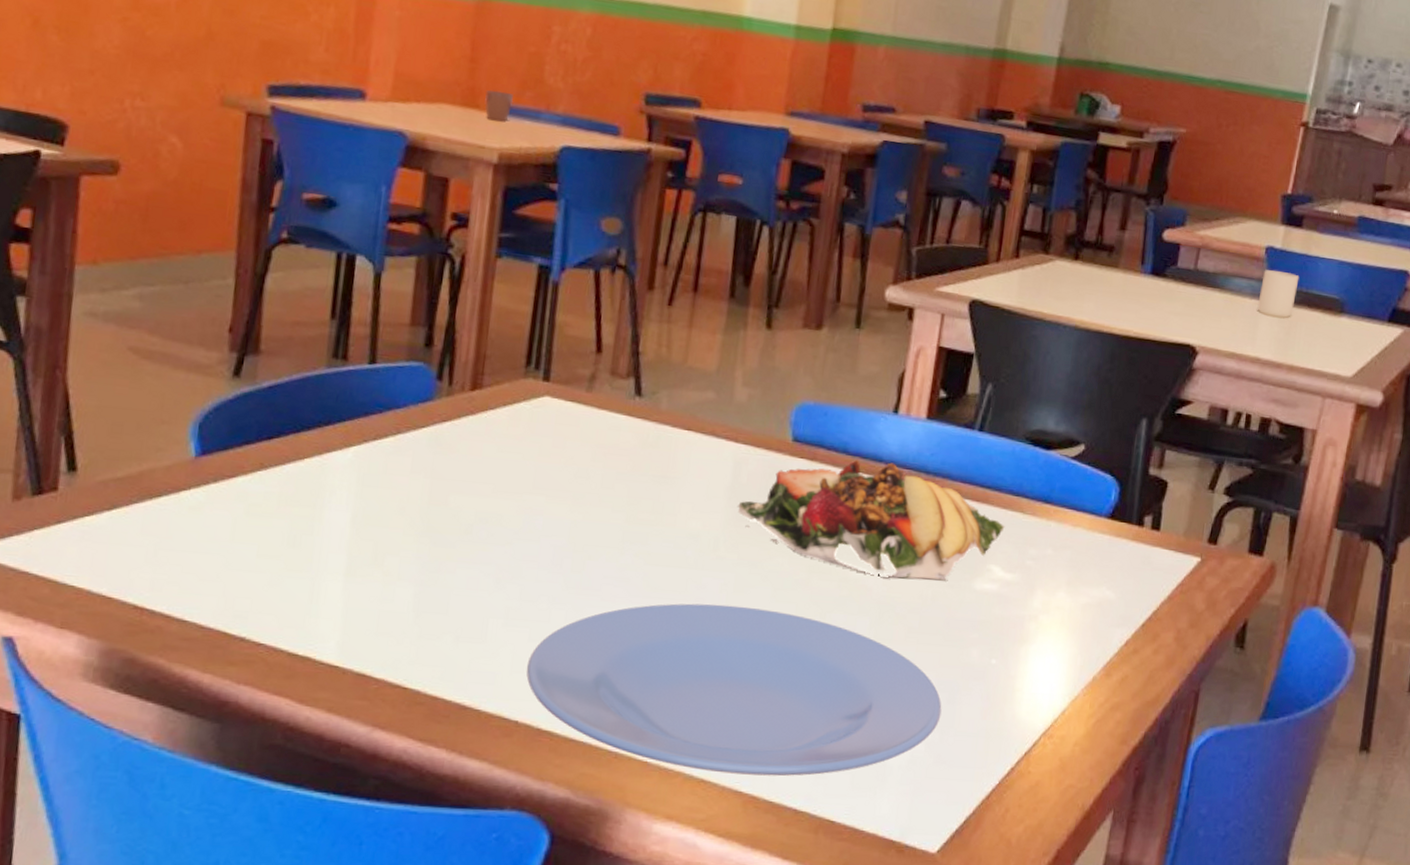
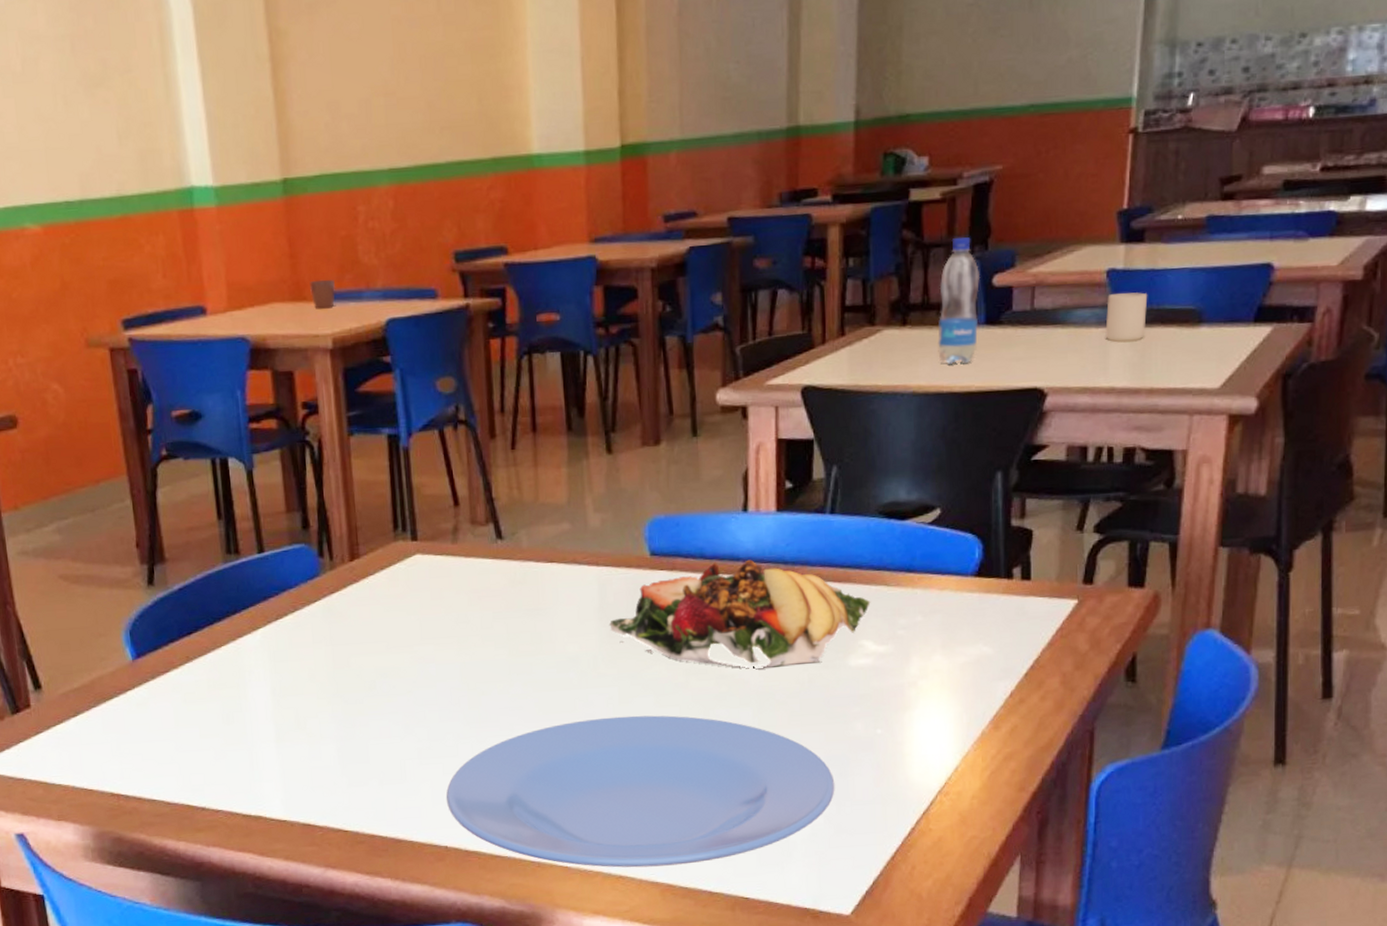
bottle: none [1103,186,1152,309] -> present [938,236,980,364]

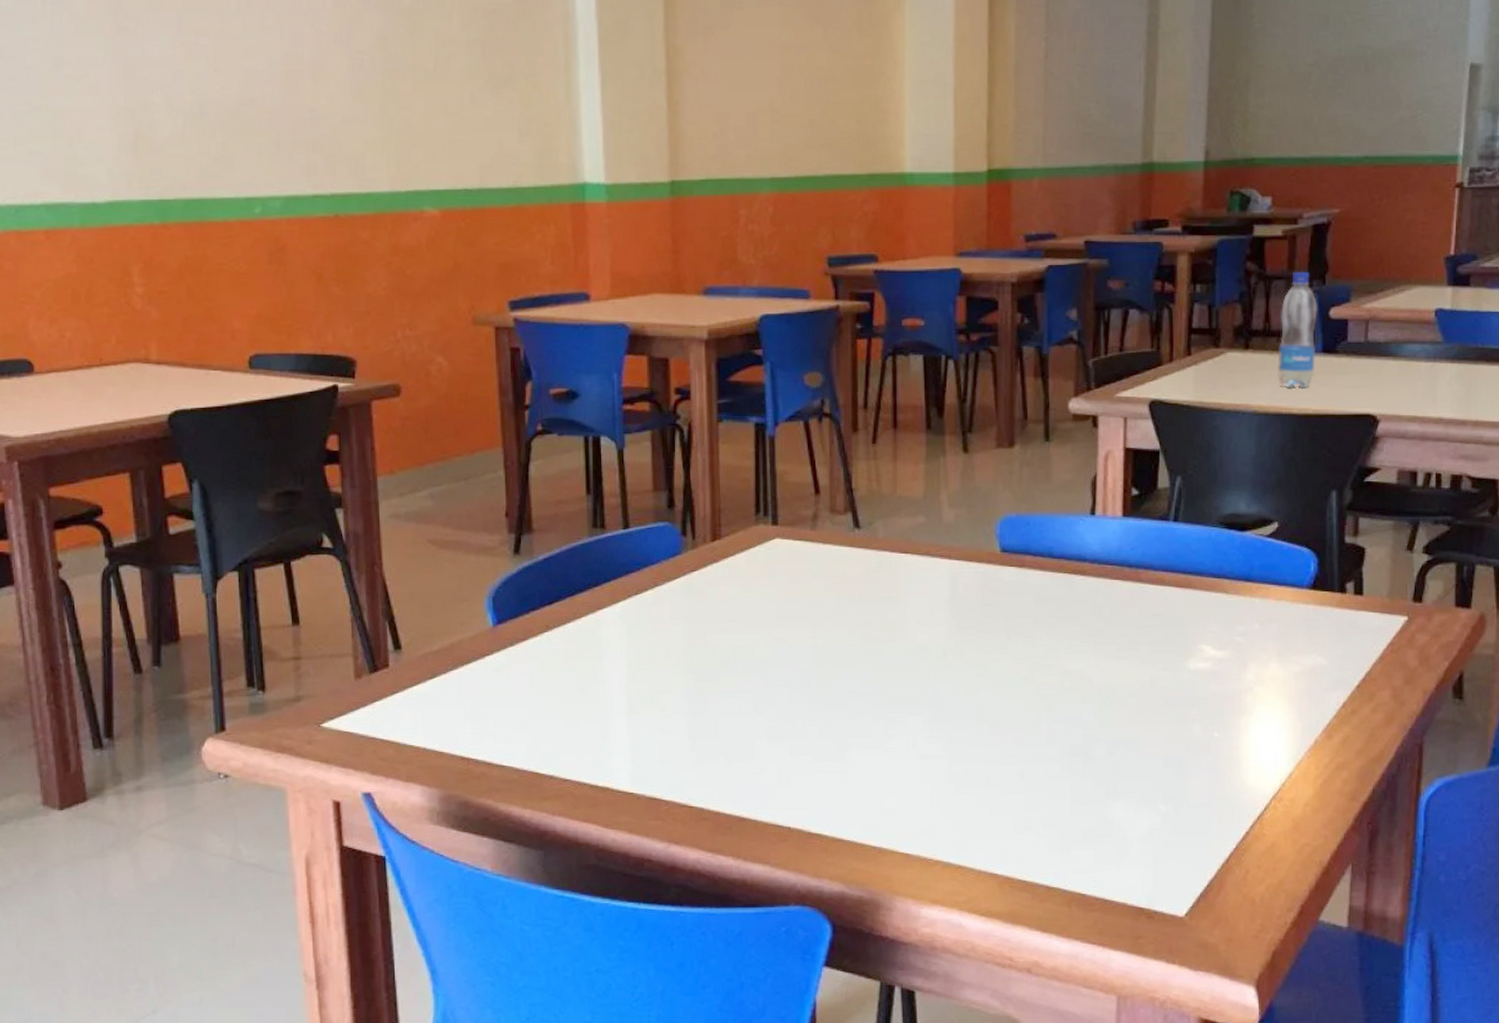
cup: present [310,279,336,310] -> none [690,275,715,303]
plate: present [445,715,835,868] -> none [791,706,1172,858]
salad: present [608,559,871,669] -> none [958,561,1211,667]
cup: present [1105,292,1148,343] -> none [1434,332,1473,377]

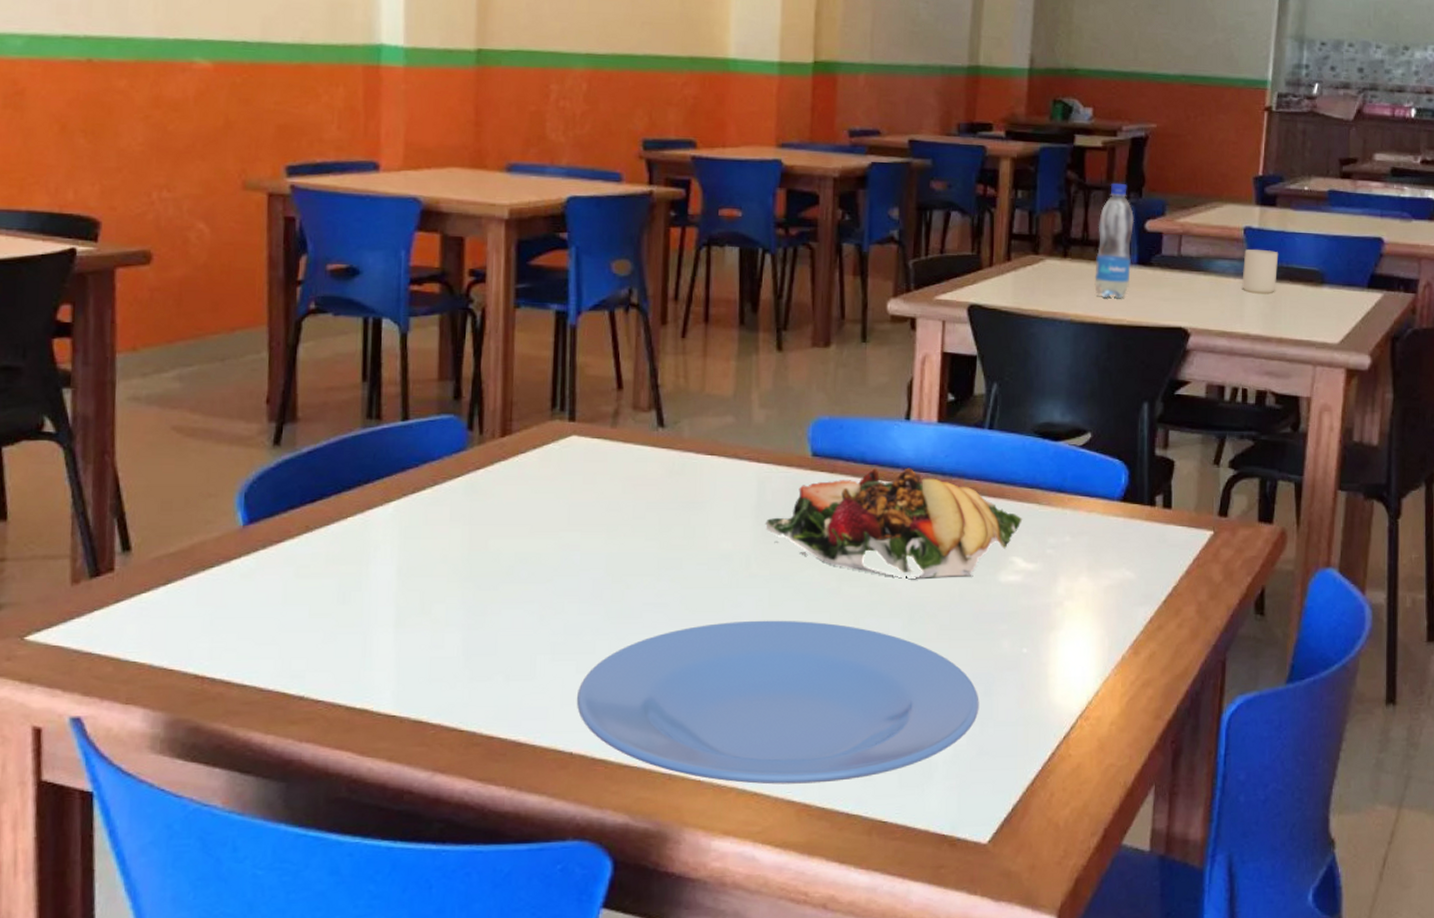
plate: none [791,706,1172,858] -> present [576,620,979,785]
salad: none [958,561,1211,667] -> present [764,467,1023,579]
cup: none [1434,332,1473,377] -> present [1242,249,1279,294]

